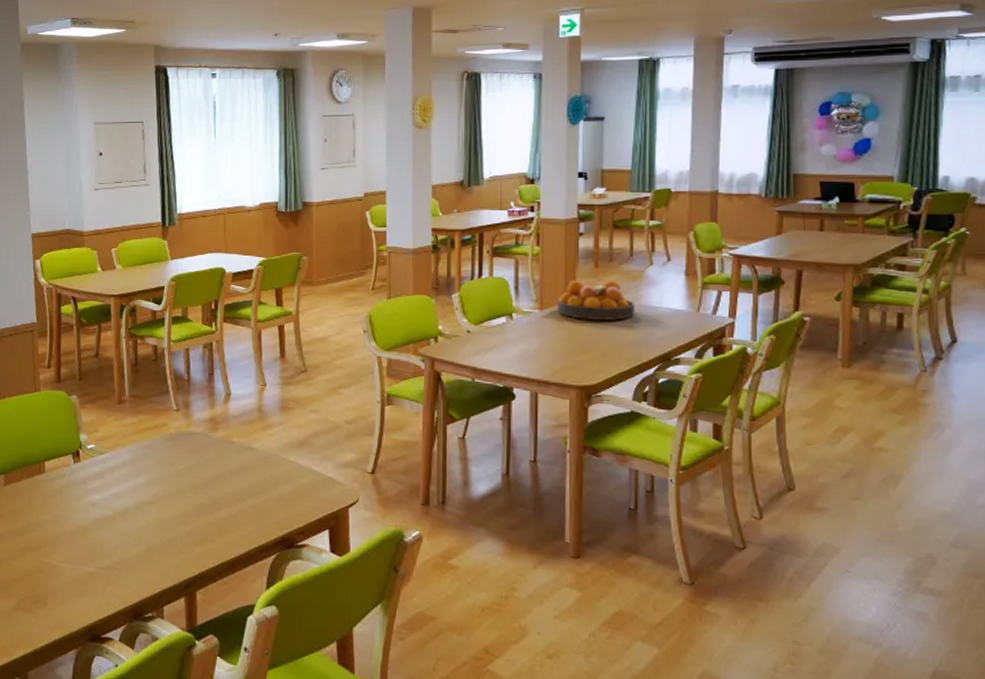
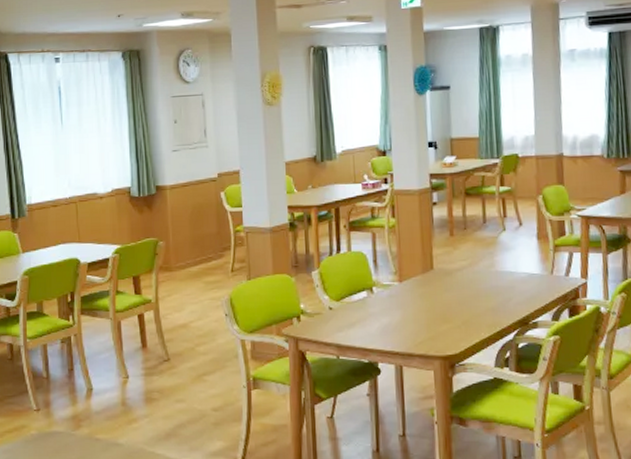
fruit bowl: present [557,279,636,320] -> none [416,247,492,289]

